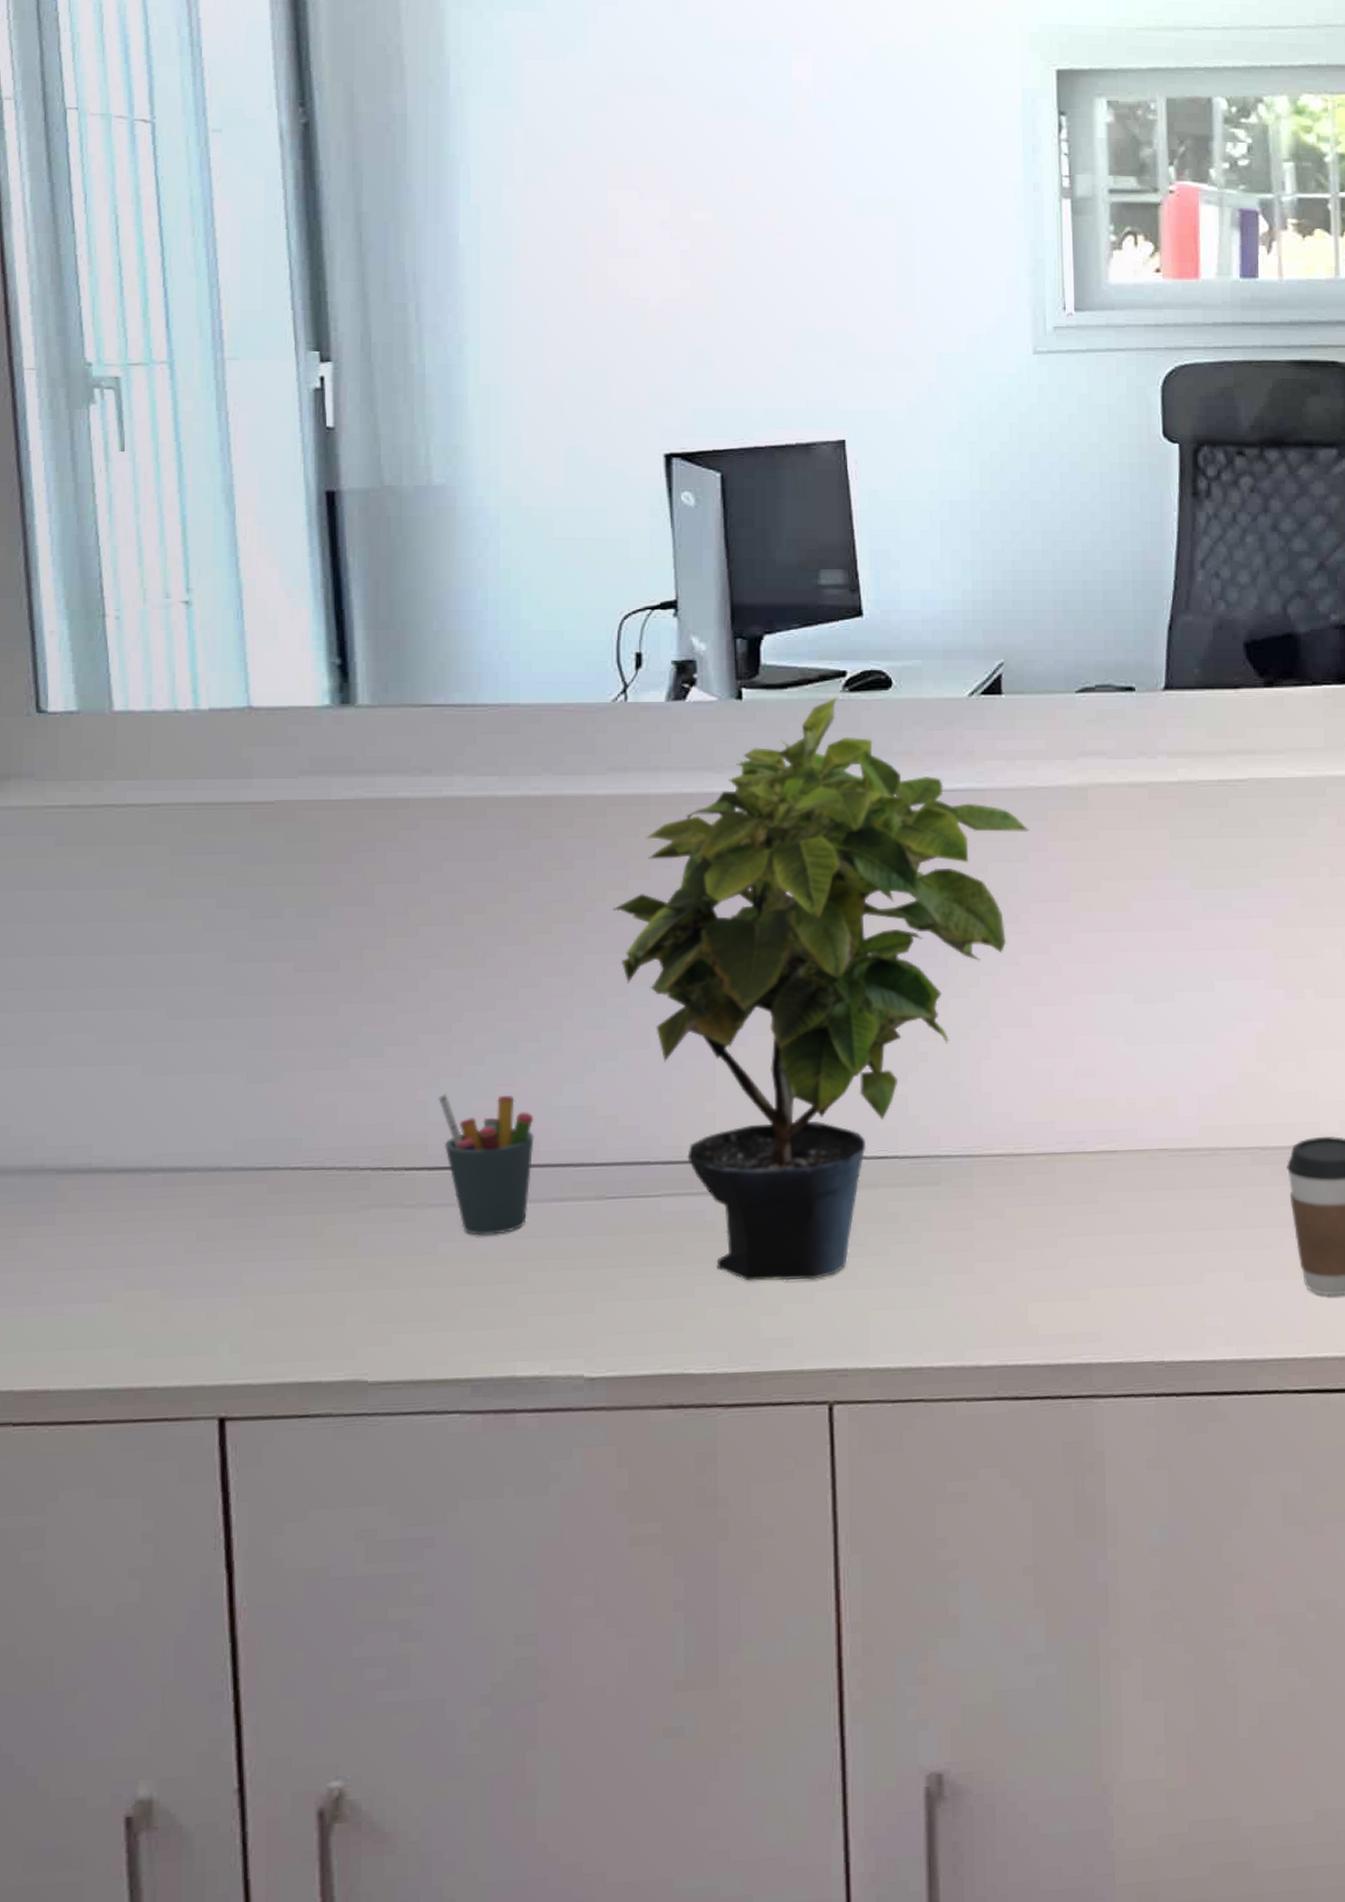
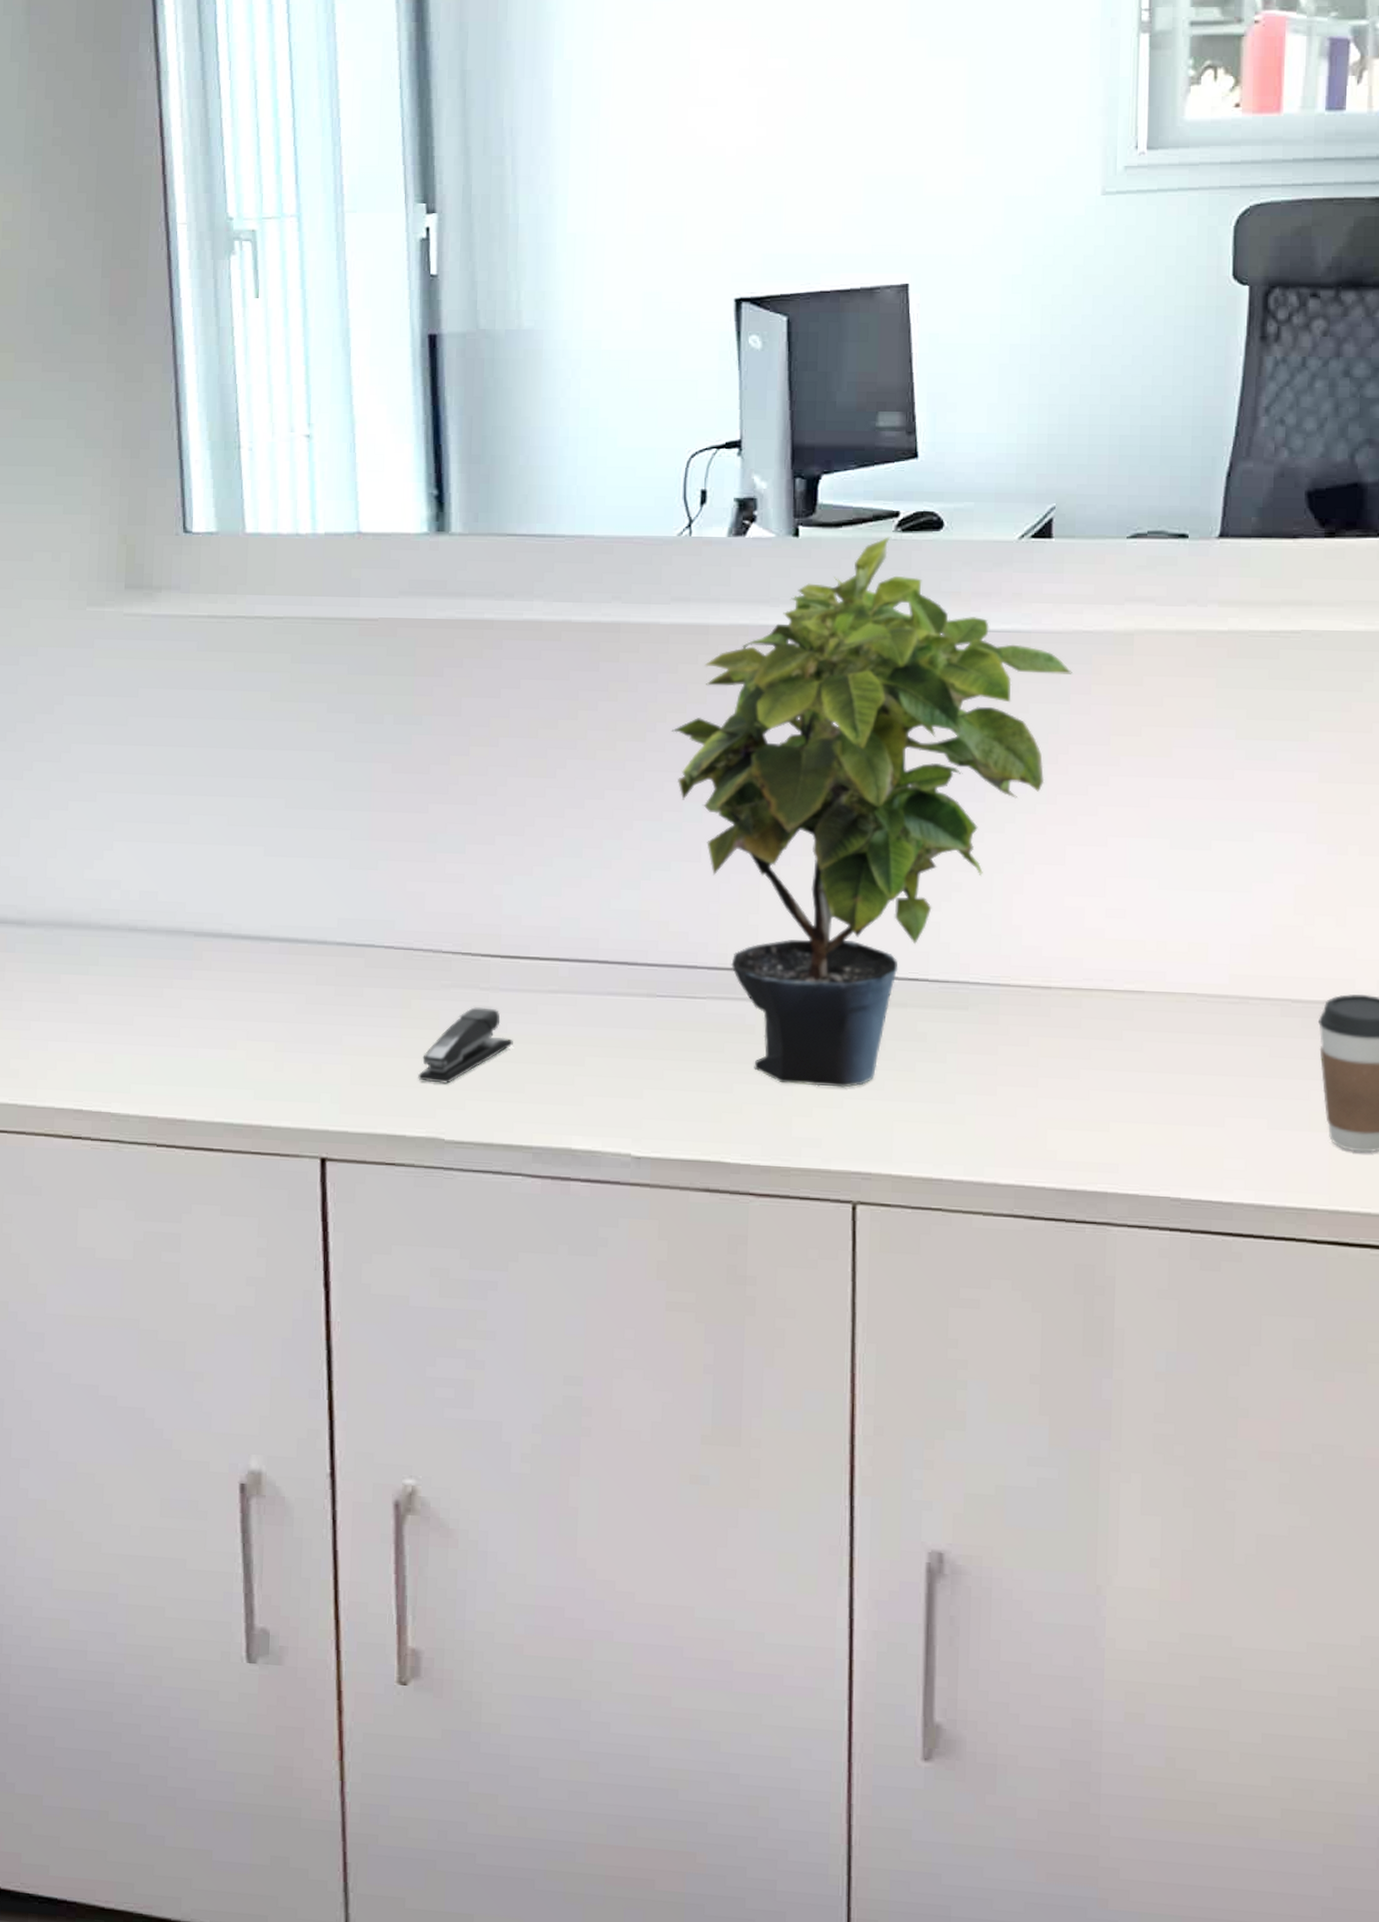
stapler: none [334,1227,445,1318] -> present [418,1007,513,1084]
pen holder: present [438,1092,534,1236] -> none [511,889,594,1021]

